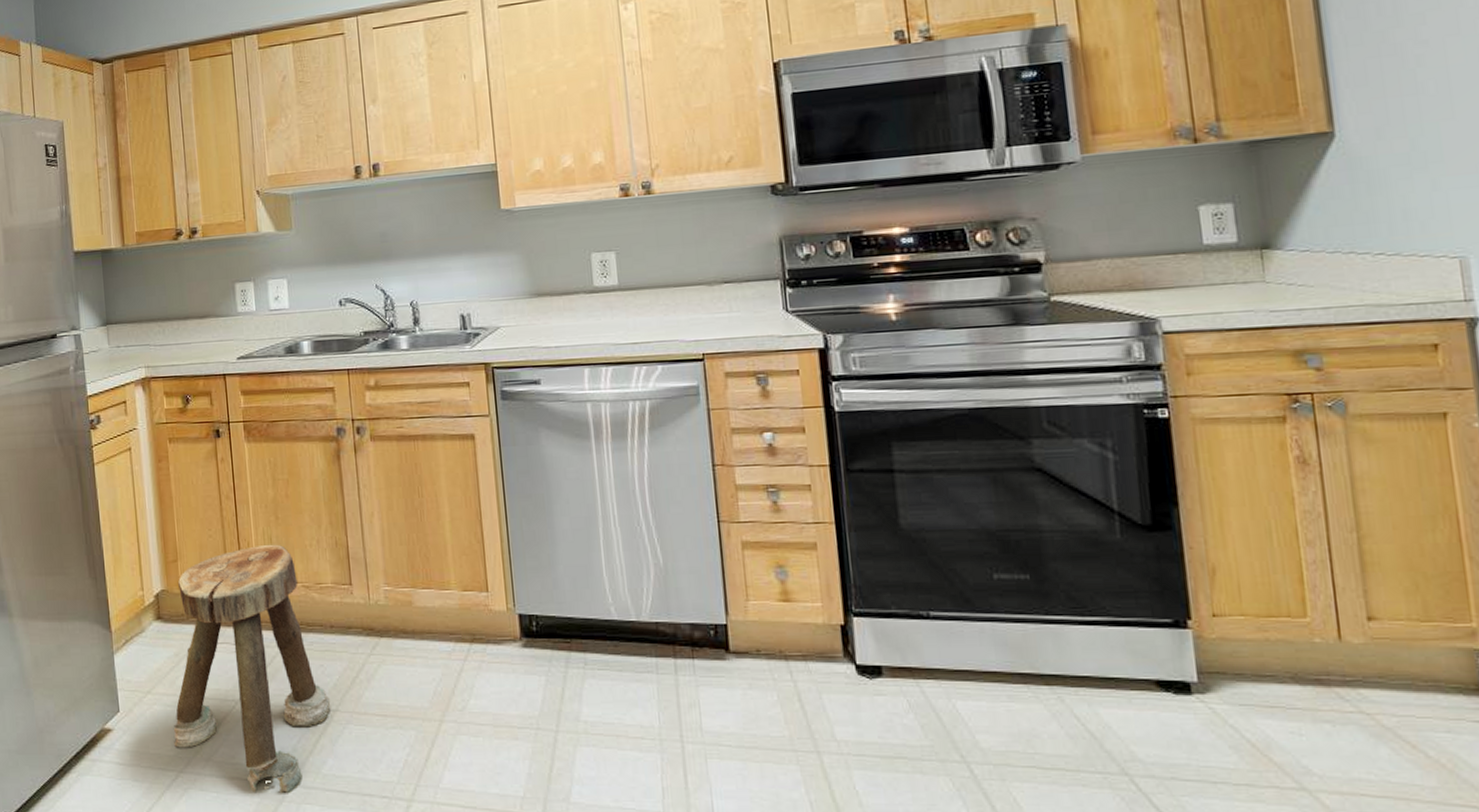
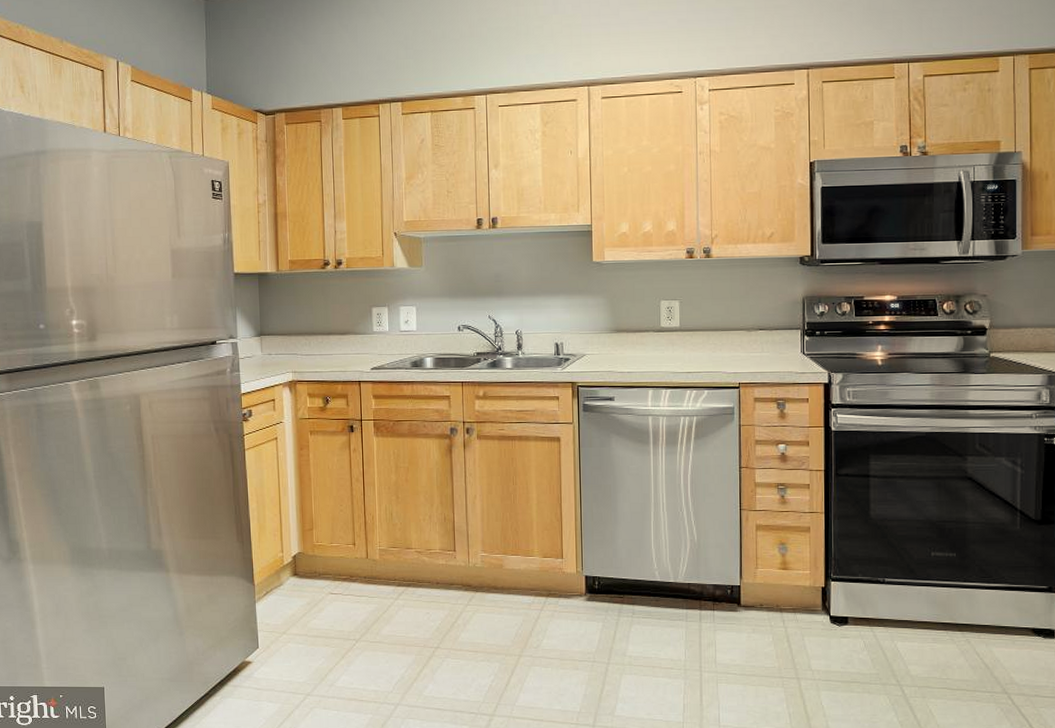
stool: present [173,544,330,794] -> none [303,518,433,711]

